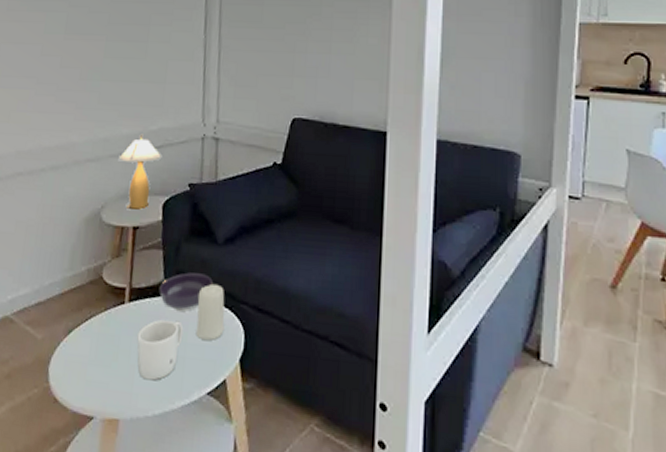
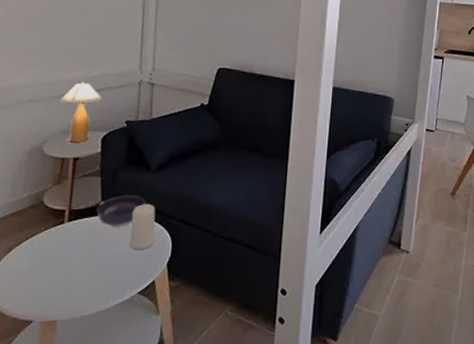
mug: present [137,319,184,381] -> none [74,234,118,286]

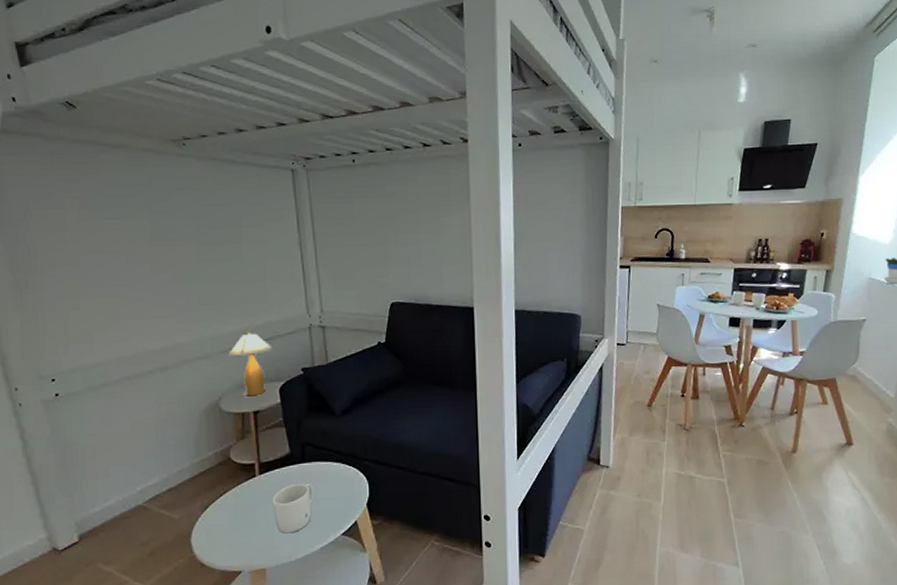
mug: none [74,234,118,286] -> present [272,482,314,534]
bowl: present [96,195,146,227] -> none [286,442,335,475]
candle: present [129,203,156,251] -> none [323,448,350,495]

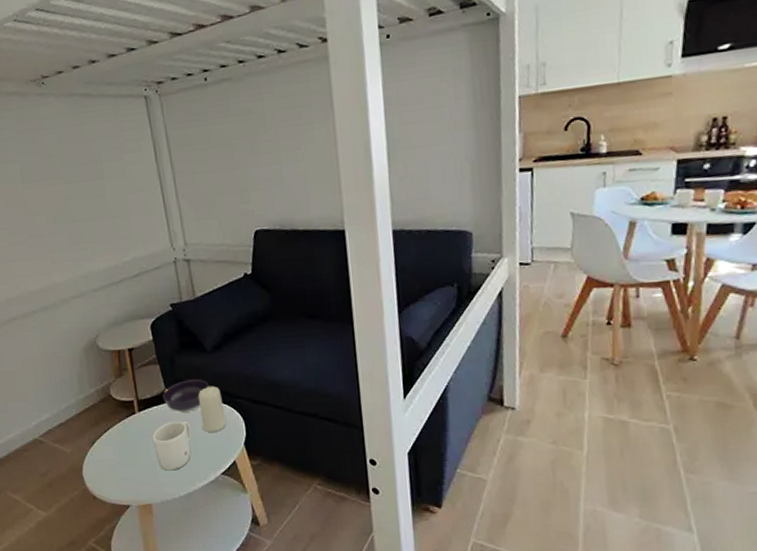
table lamp: present [229,330,271,397] -> none [101,267,140,334]
bowl: none [286,442,335,475] -> present [162,379,209,412]
candle: none [323,448,350,495] -> present [197,385,227,433]

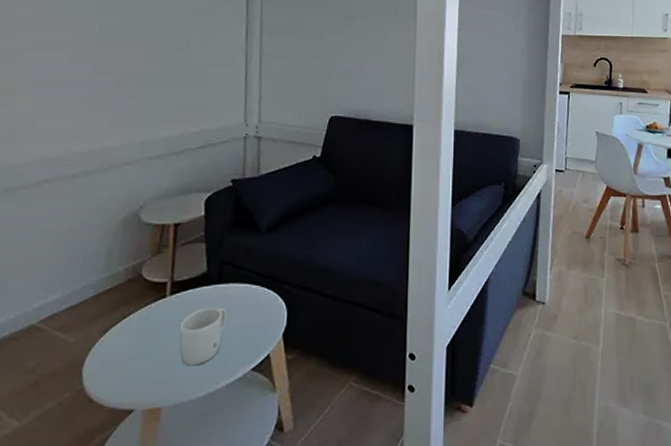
bowl: present [162,379,209,412] -> none [202,261,256,297]
candle: present [197,385,227,433] -> none [239,269,268,322]

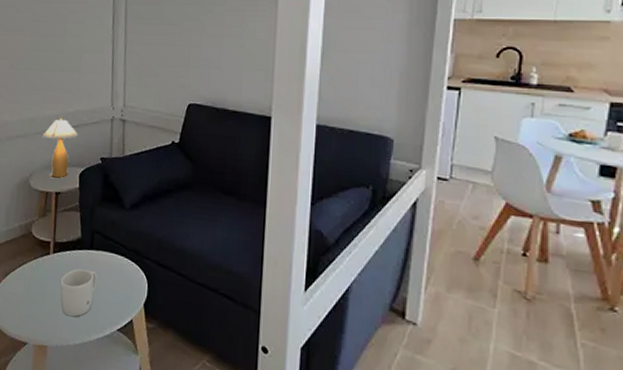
table lamp: none [158,137,203,207] -> present [42,116,78,178]

